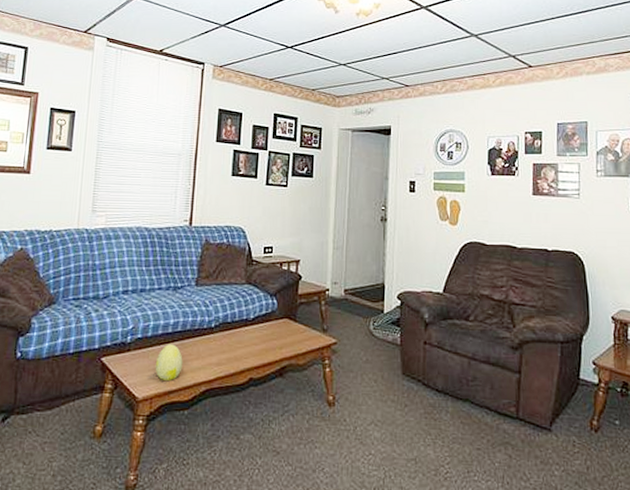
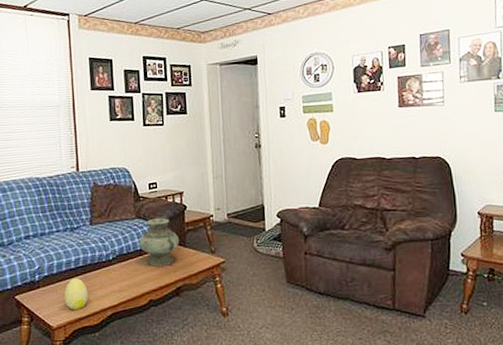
vase: none [246,285,290,340] -> present [139,217,180,266]

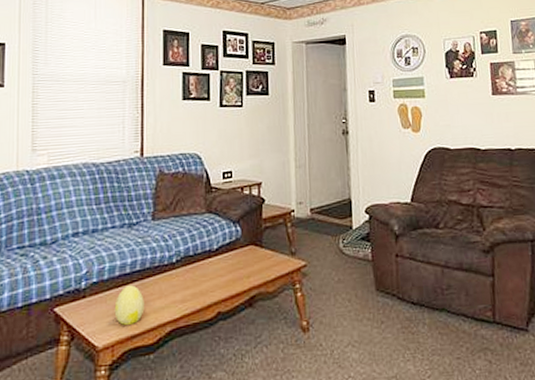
vase: present [139,217,180,266] -> none [208,212,256,271]

